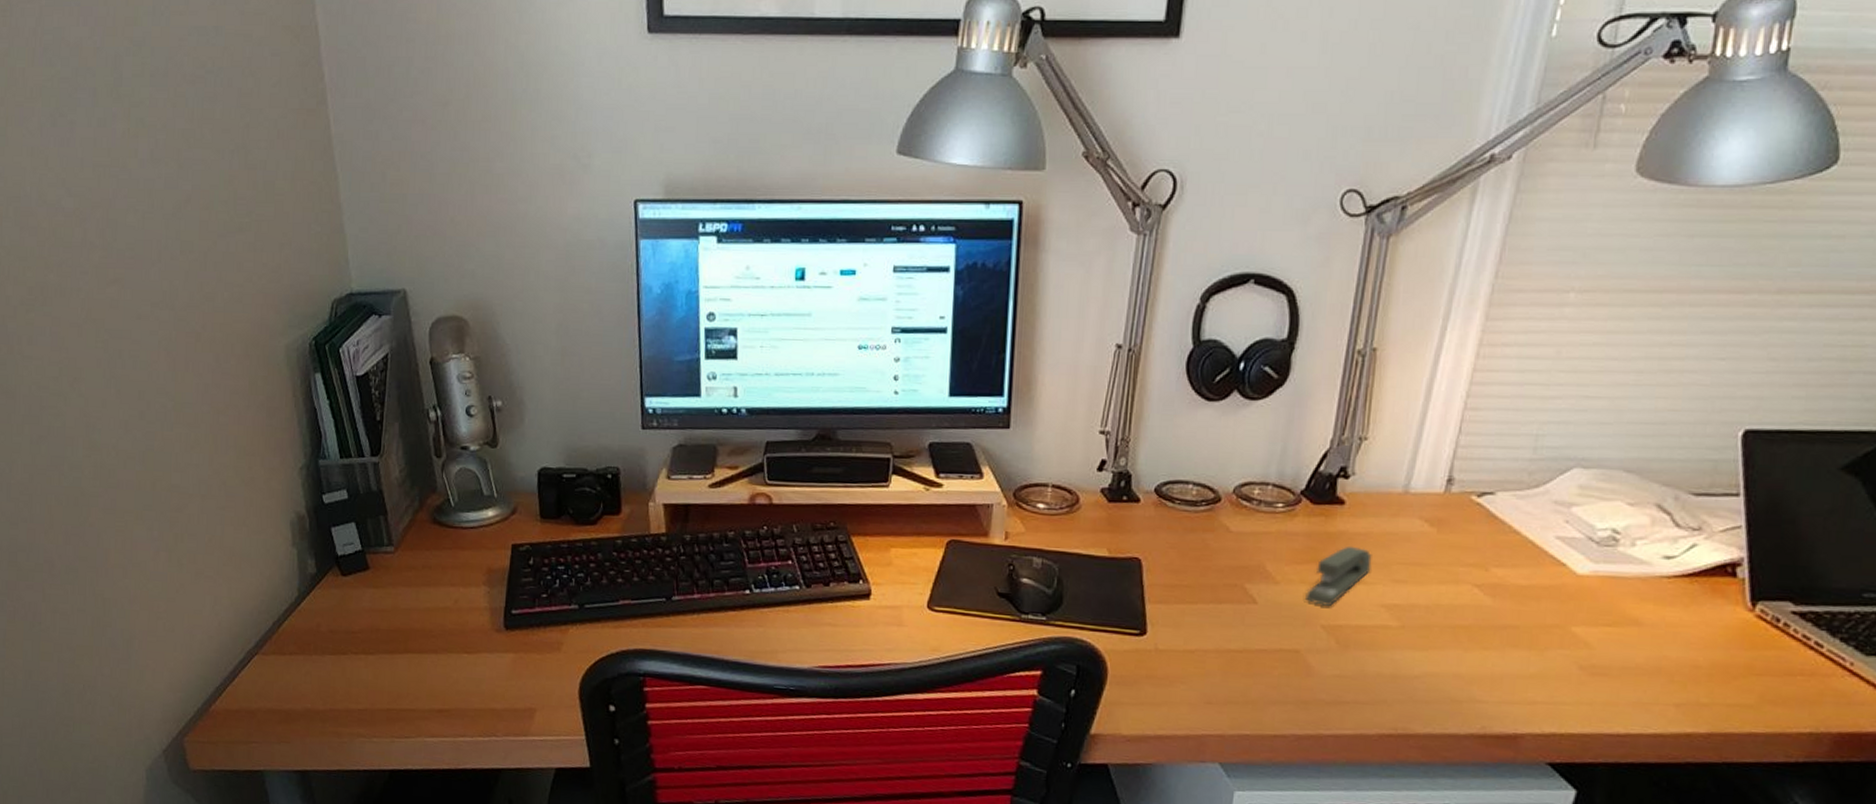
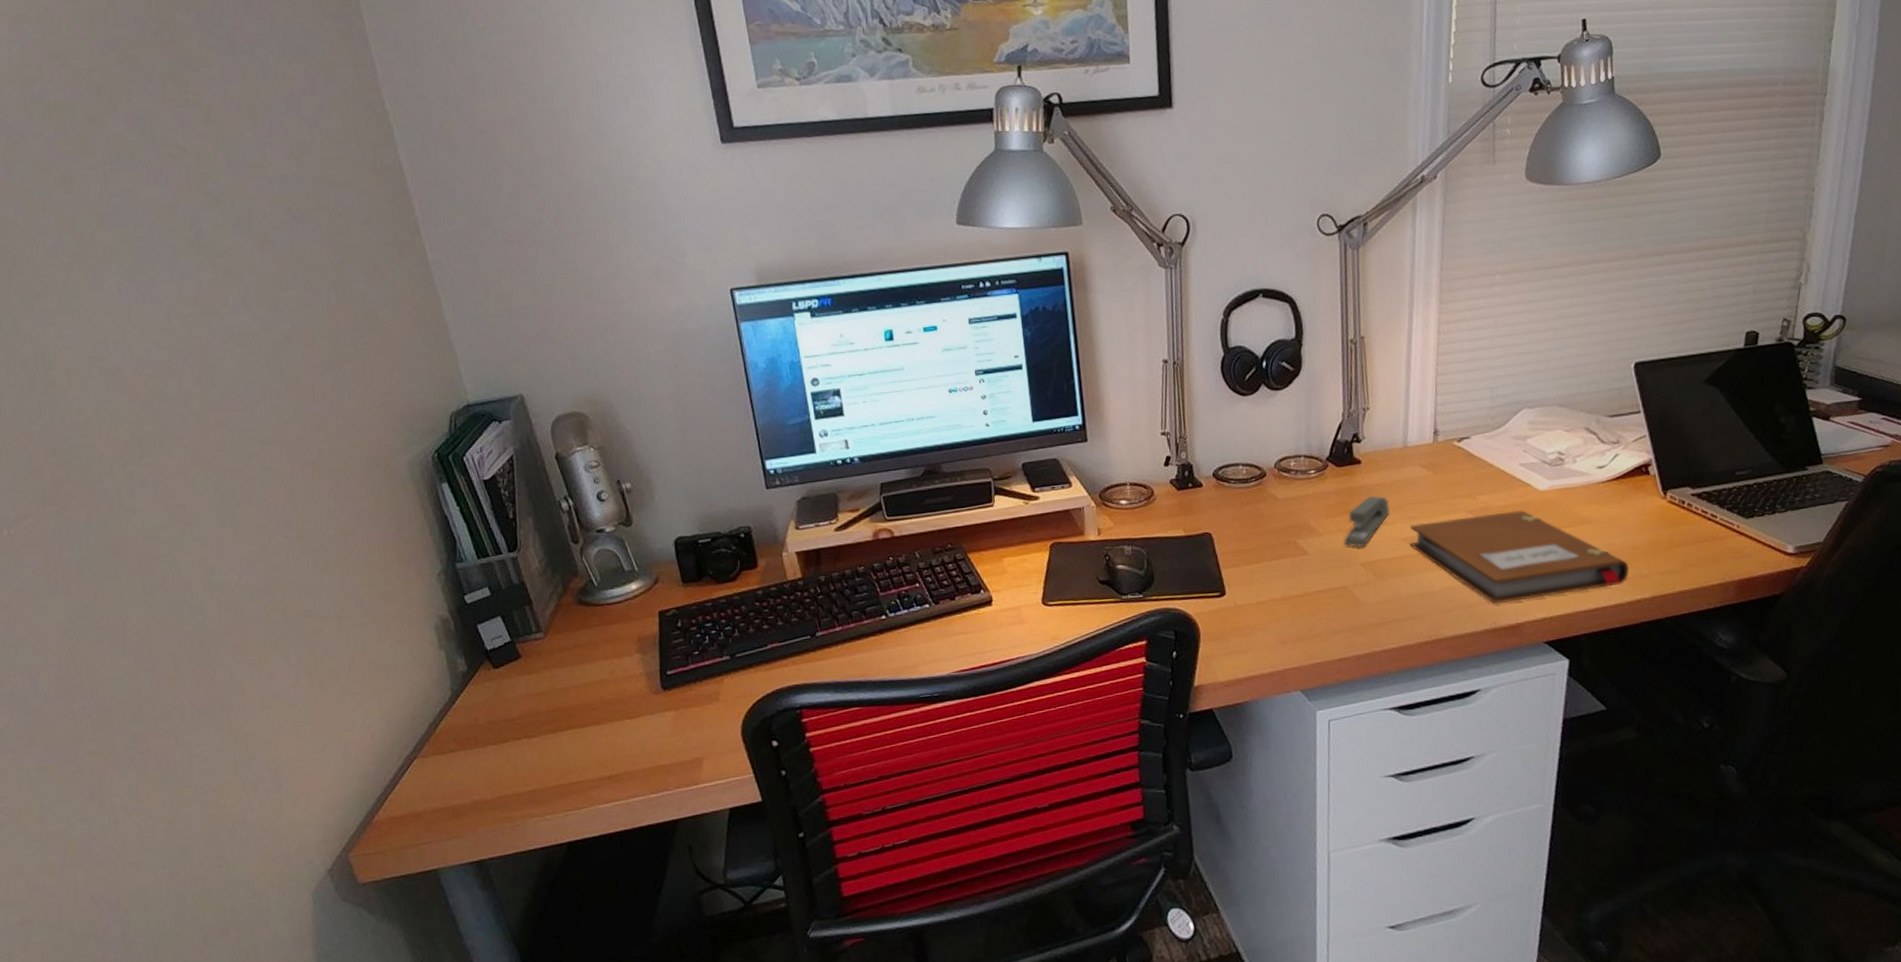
notebook: none [1390,588,1684,710] -> present [1410,510,1629,605]

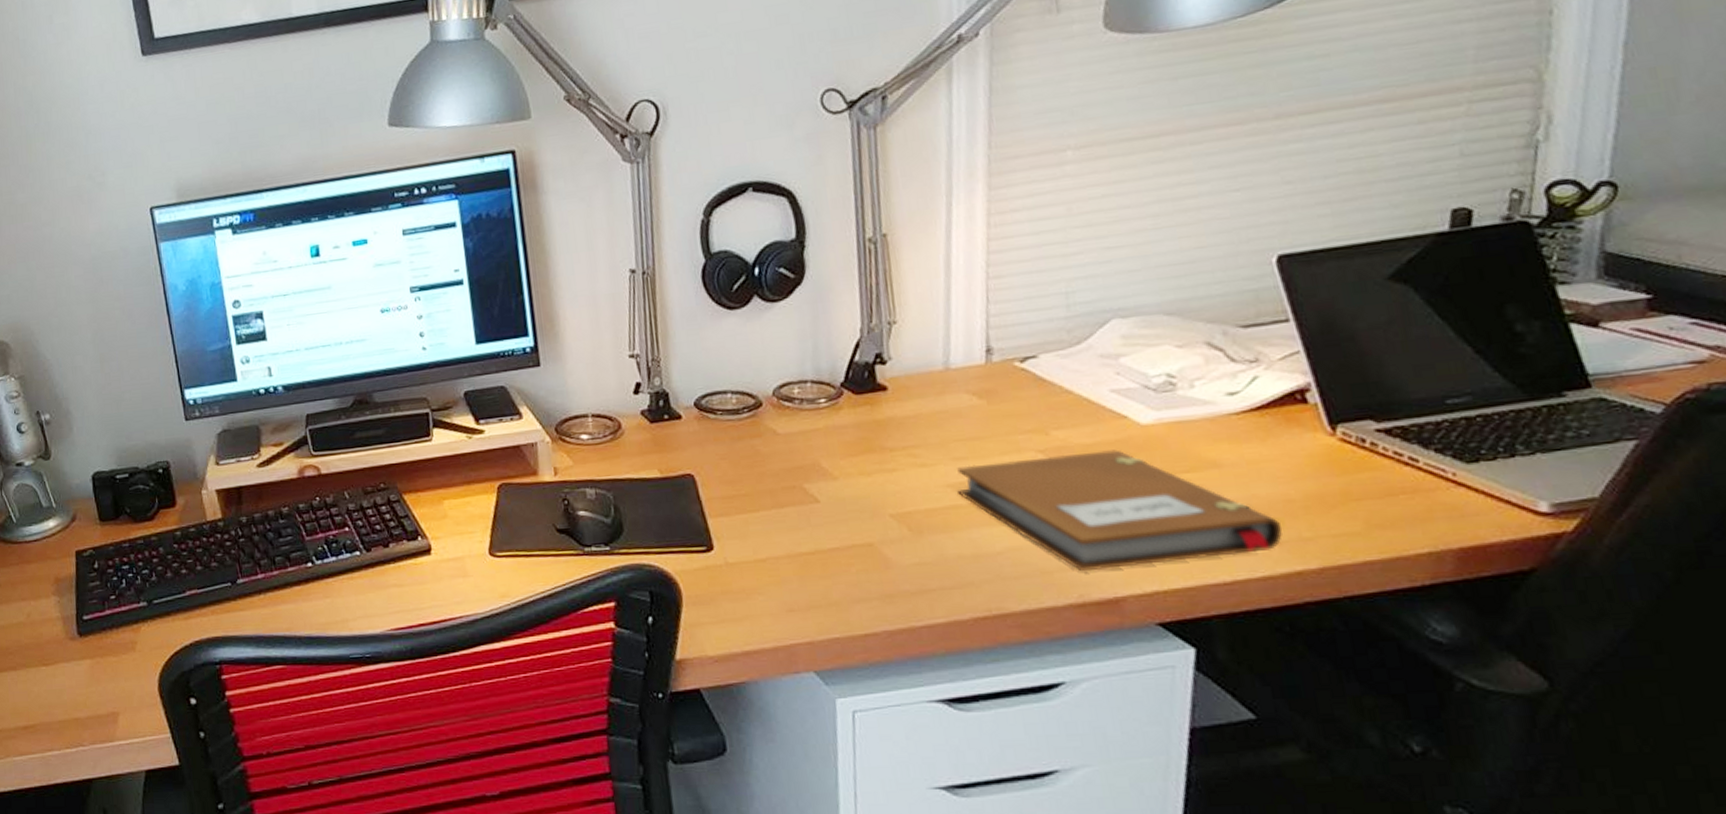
stapler: present [1344,495,1390,548] -> none [867,430,929,495]

